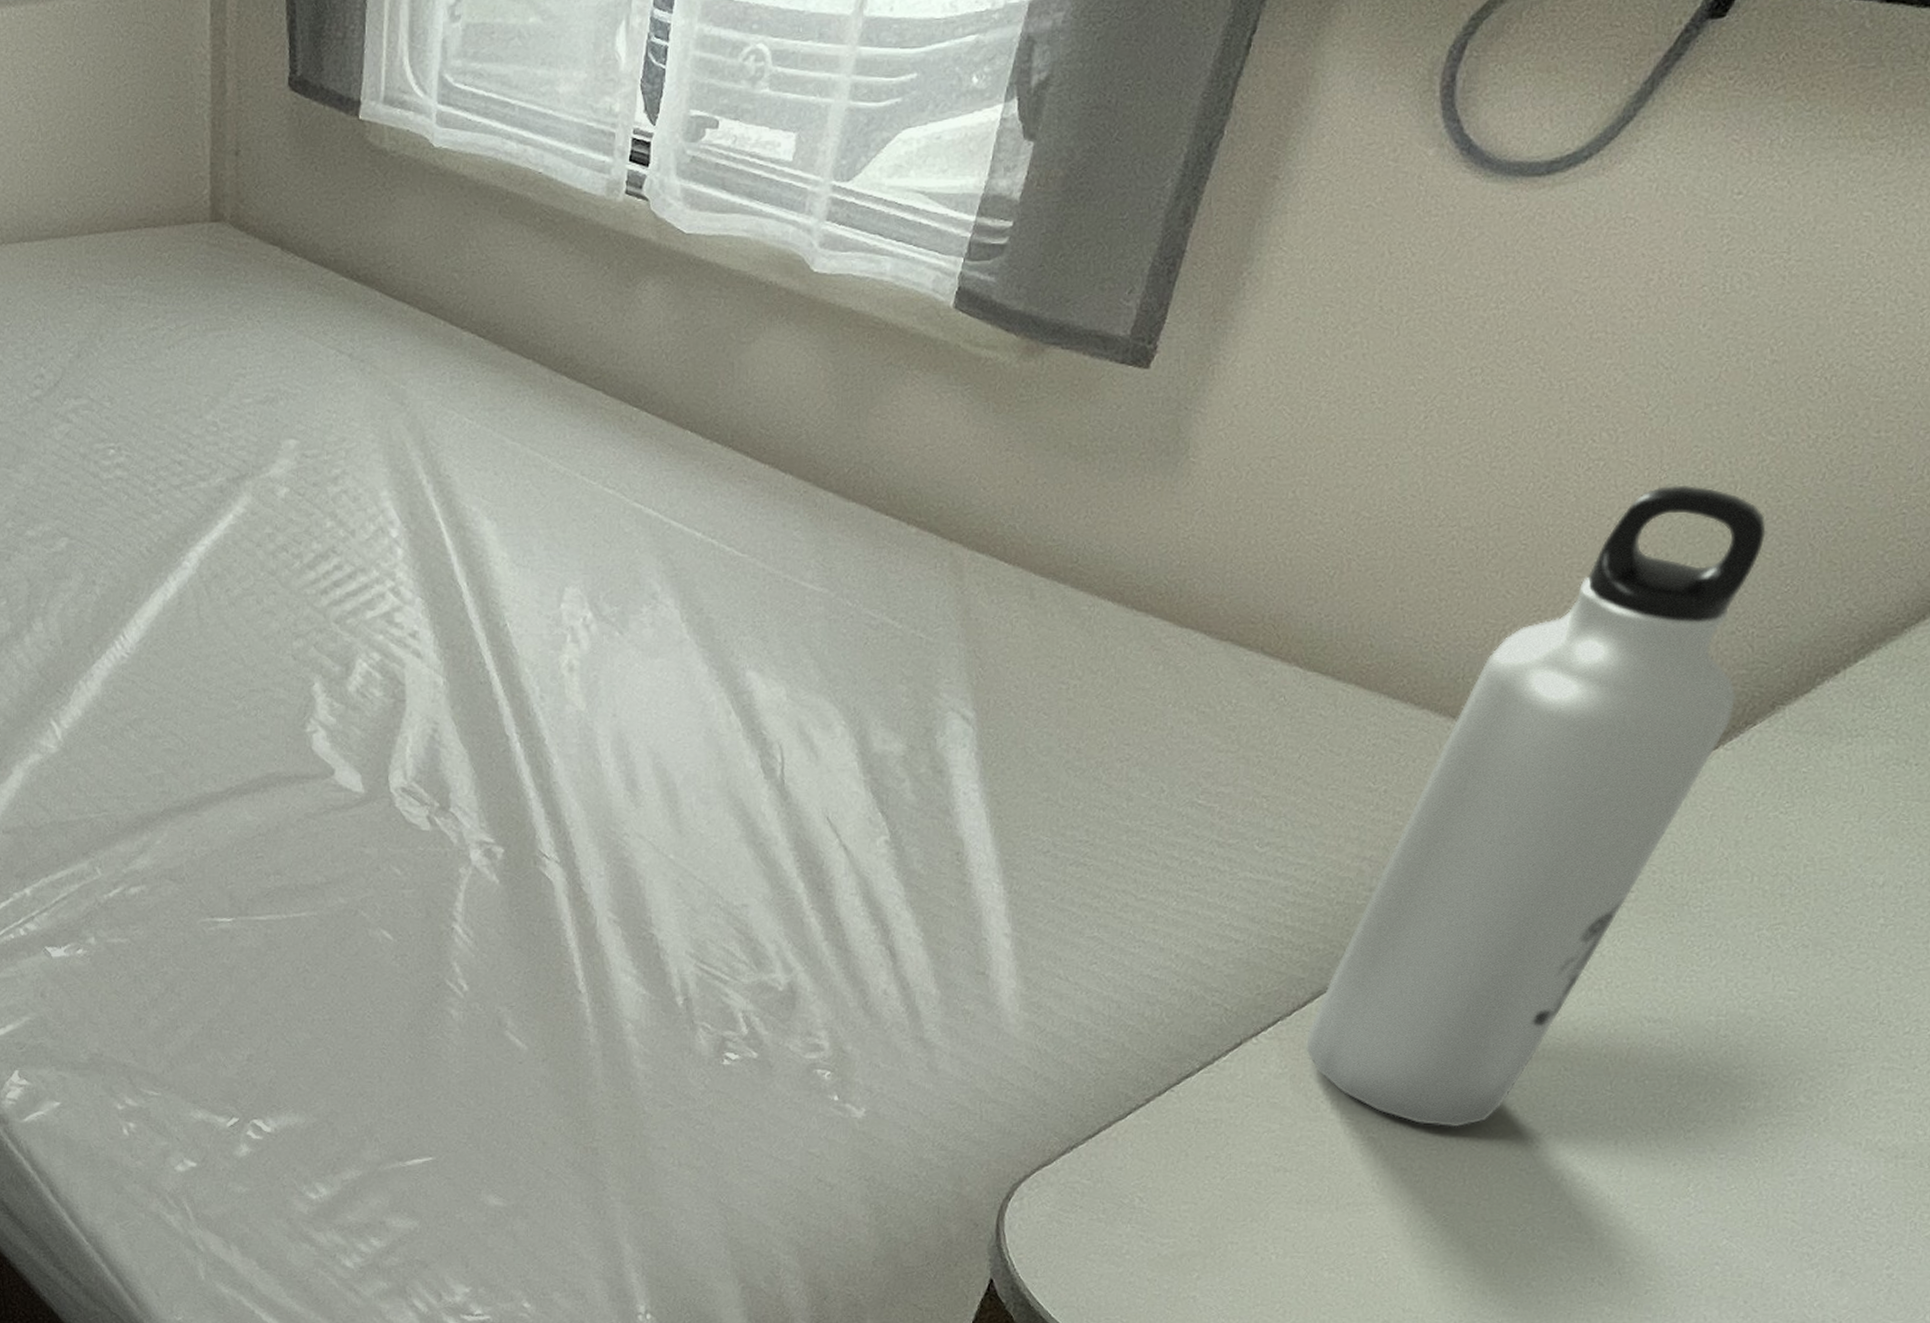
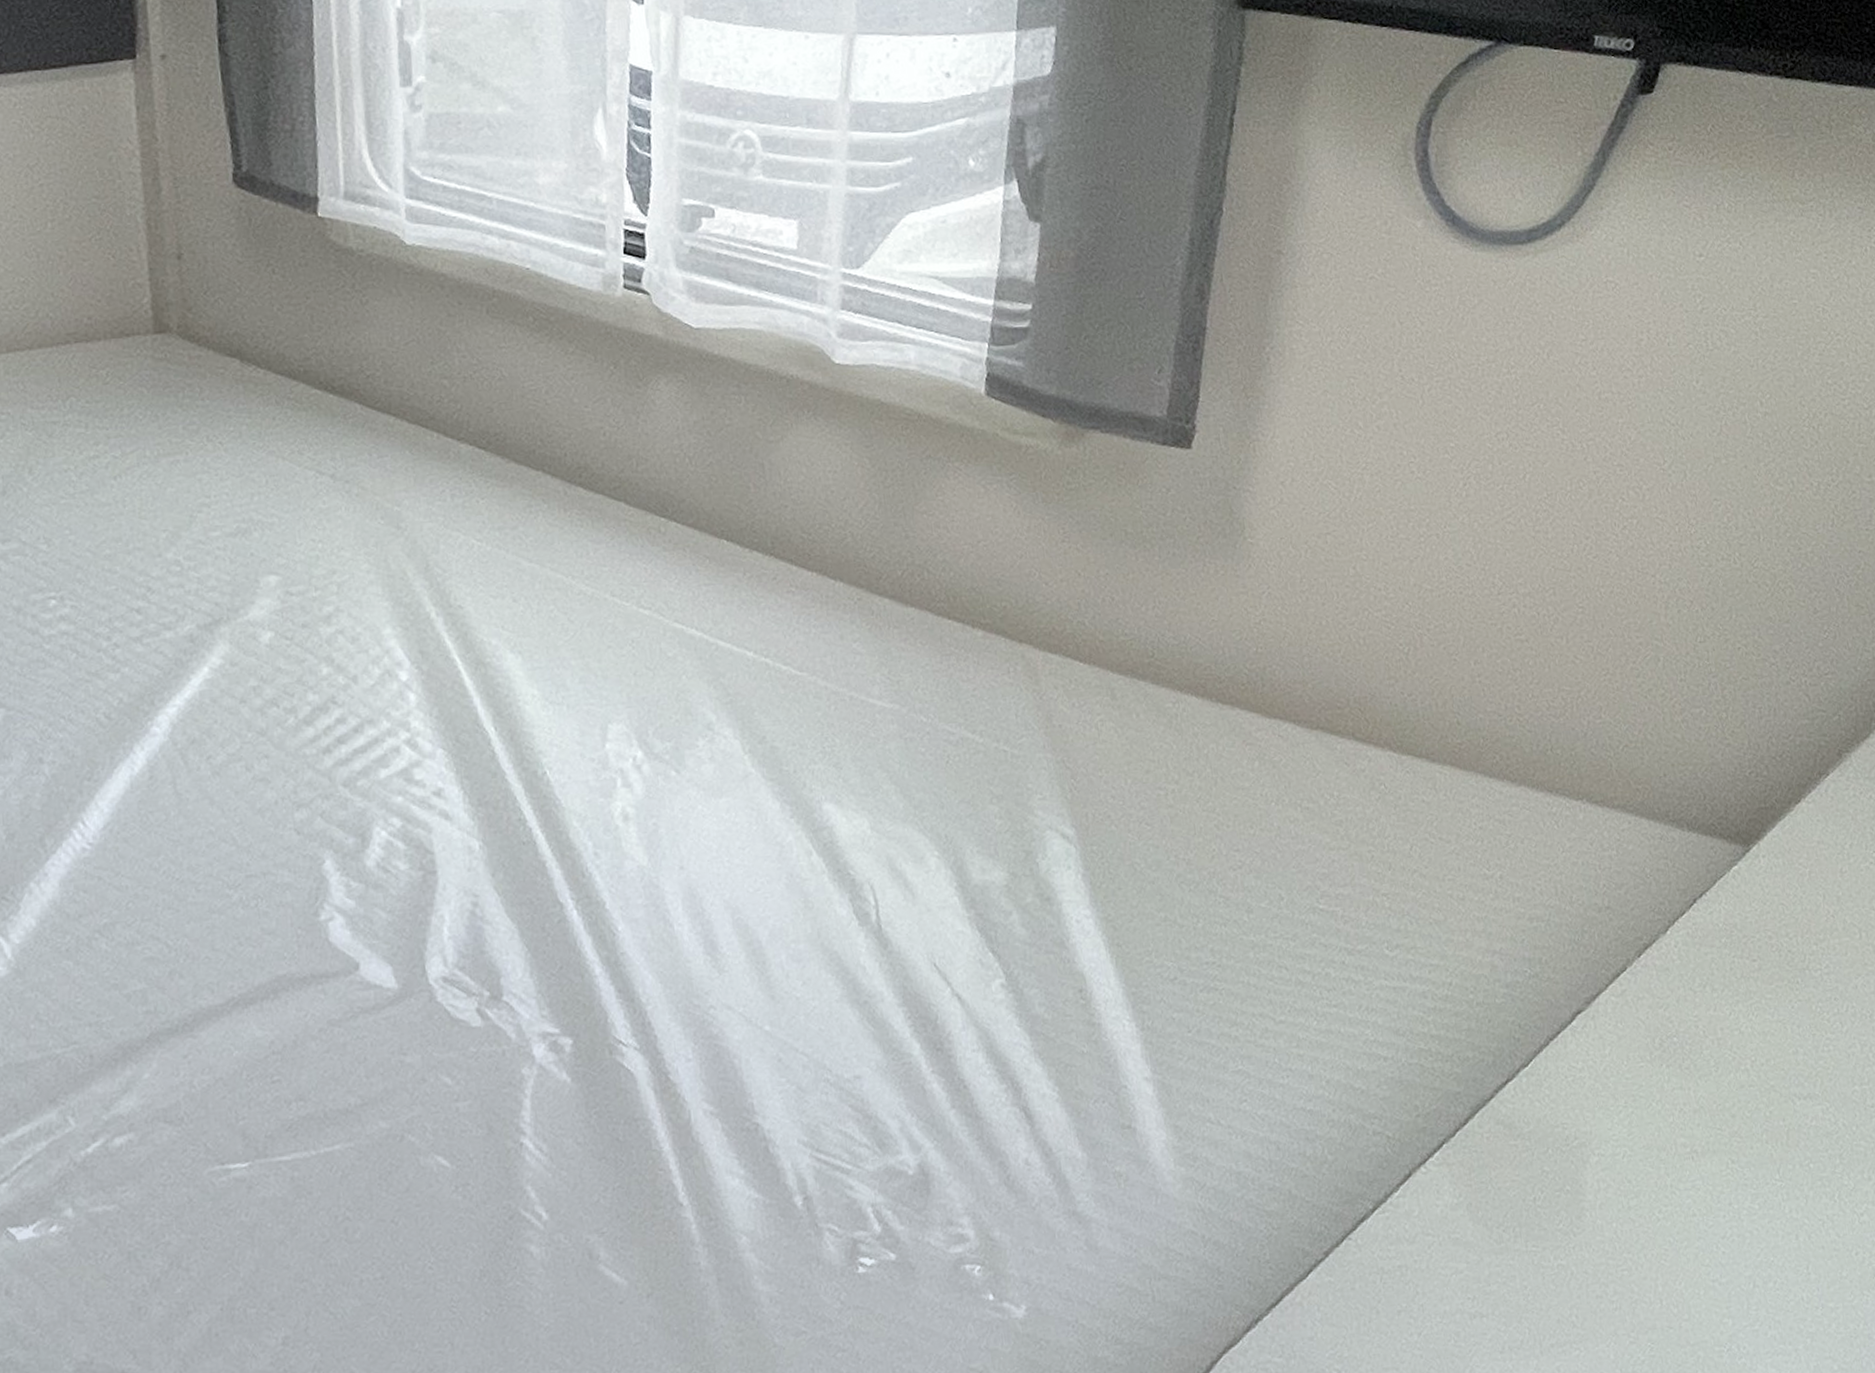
water bottle: present [1304,485,1766,1128] -> none [1474,538,1806,1243]

